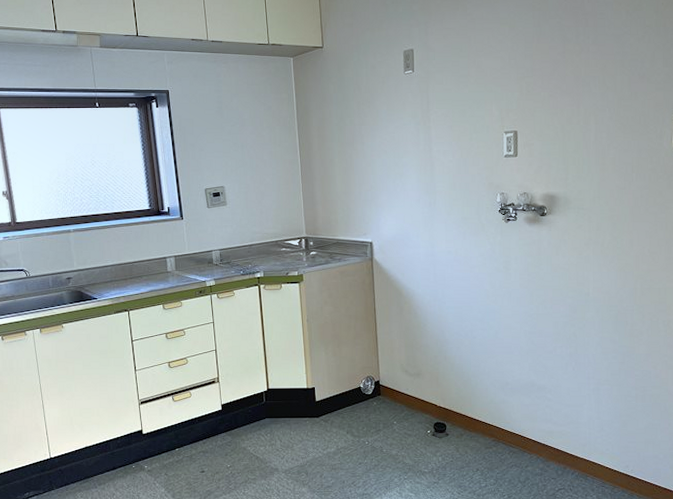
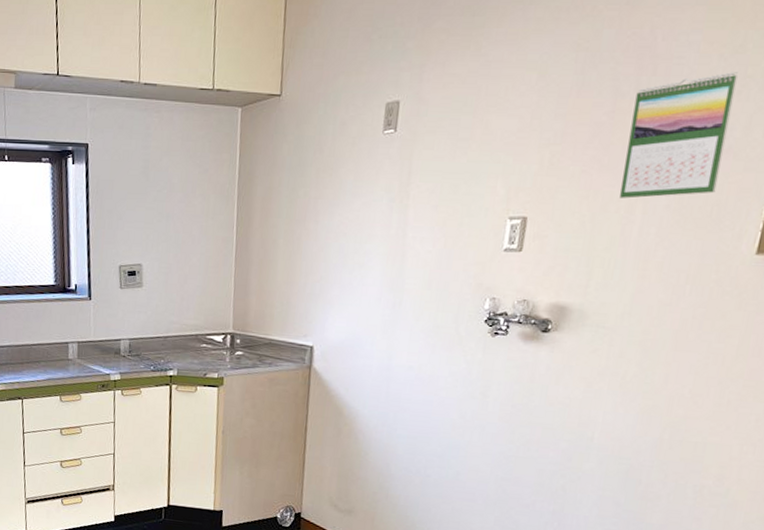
calendar: none [577,23,641,114] -> present [620,72,739,199]

